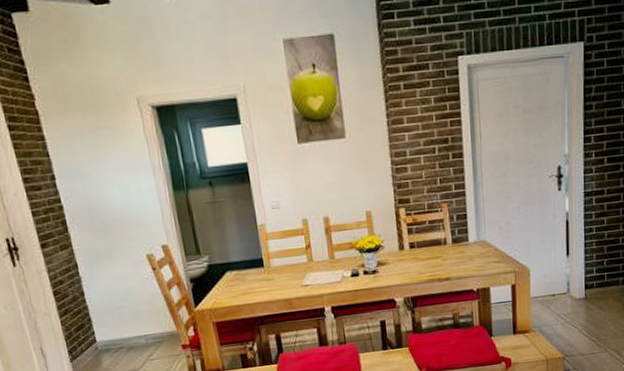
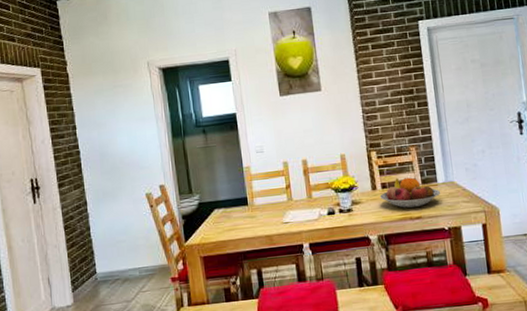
fruit bowl: none [407,236,472,269] -> present [380,177,441,208]

